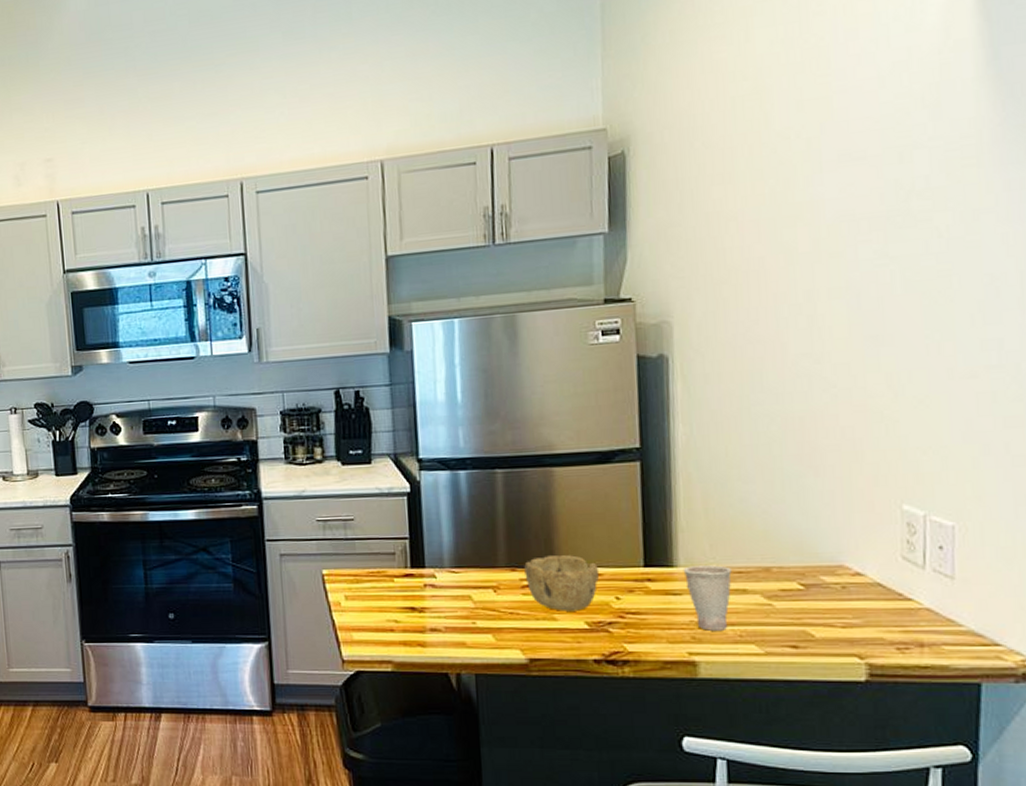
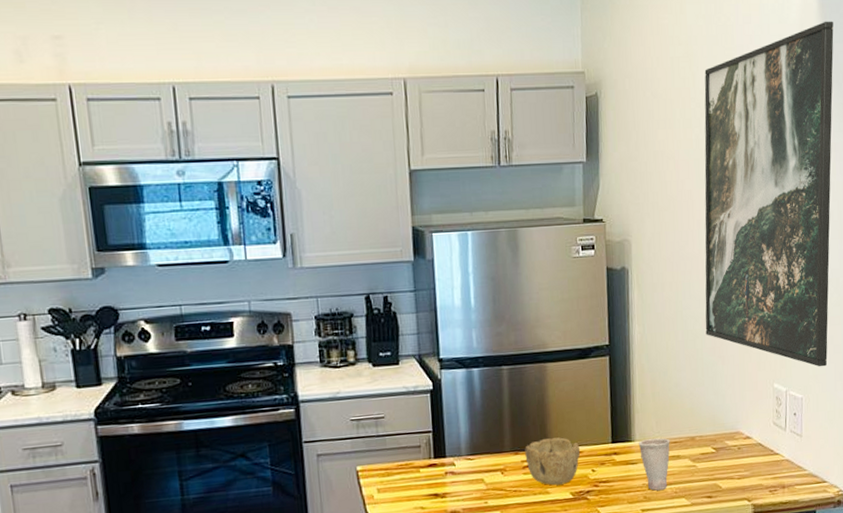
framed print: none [783,16,1005,485] -> present [704,21,834,367]

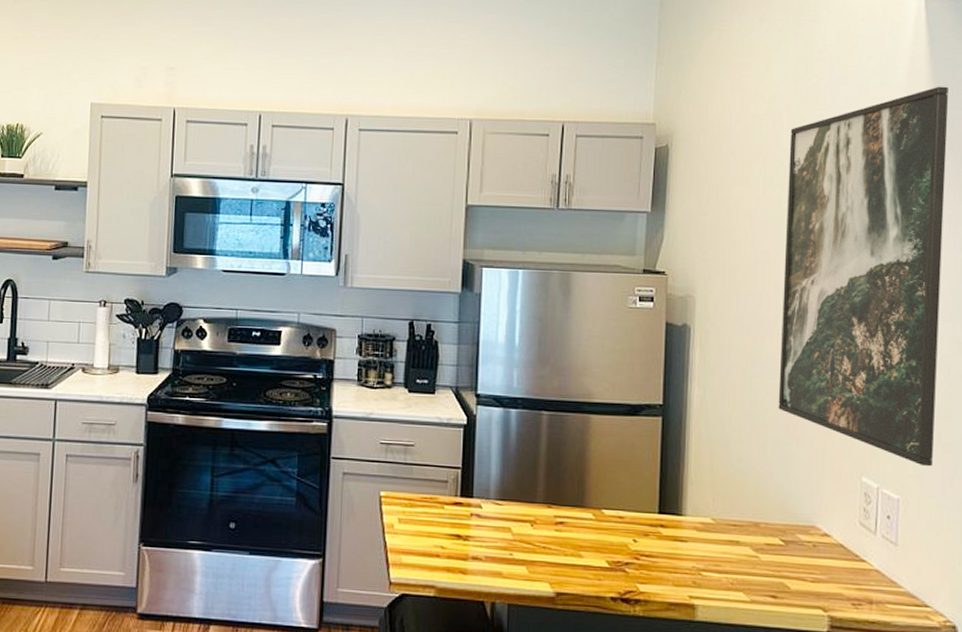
bowl: present [525,437,580,486] -> none [559,496,621,550]
cup: present [638,438,670,491] -> none [690,516,728,578]

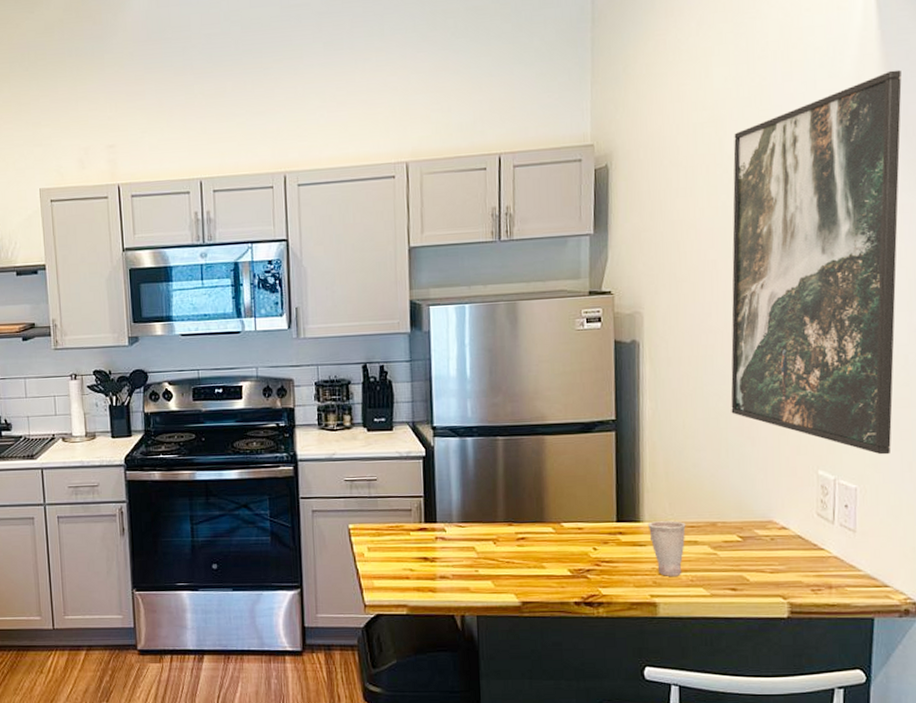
cup: none [690,516,728,578] -> present [647,520,686,576]

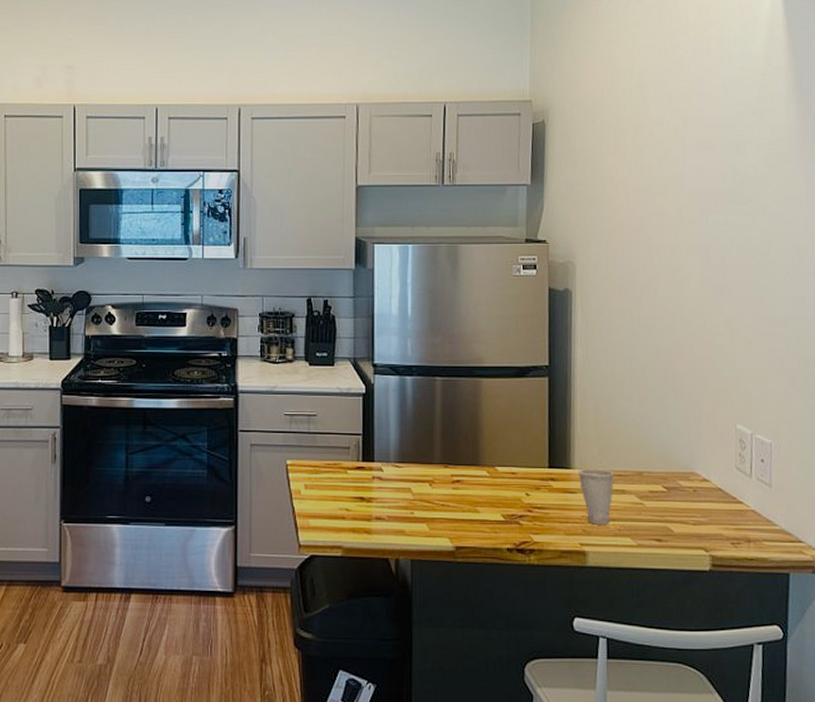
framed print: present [731,69,902,455] -> none [656,54,806,412]

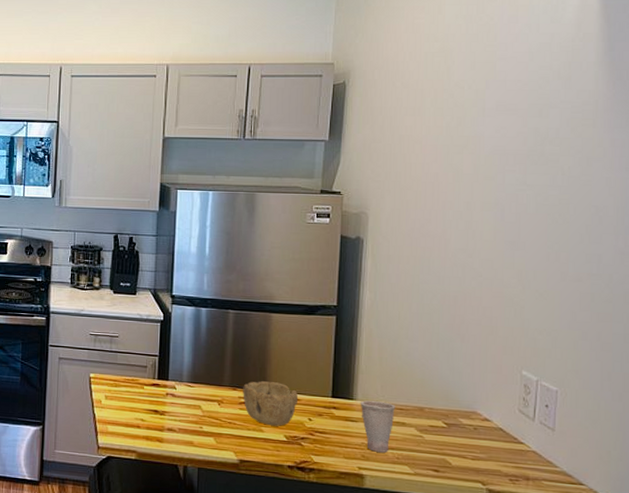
bowl: none [455,455,513,505] -> present [243,381,298,426]

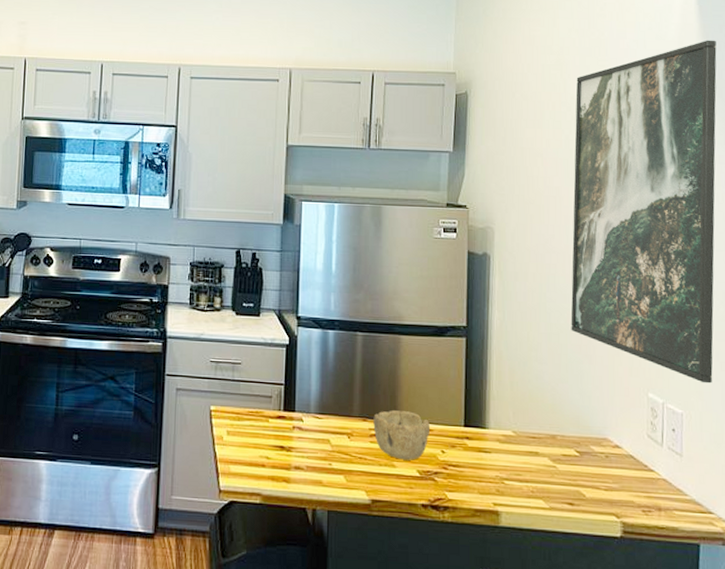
cup: present [360,400,395,453] -> none [492,429,528,486]
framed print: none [444,21,619,363] -> present [570,40,717,384]

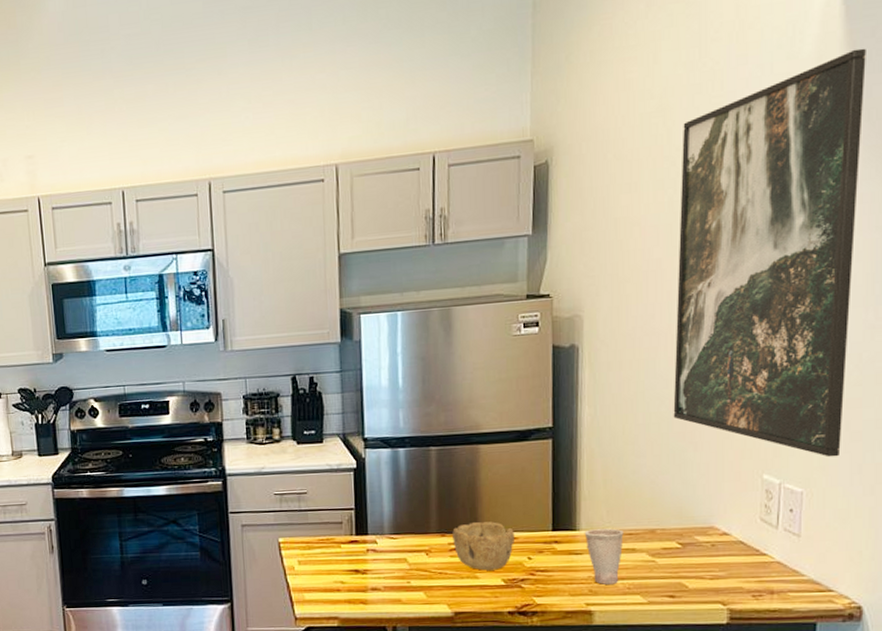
cup: none [492,429,528,486] -> present [584,528,624,585]

